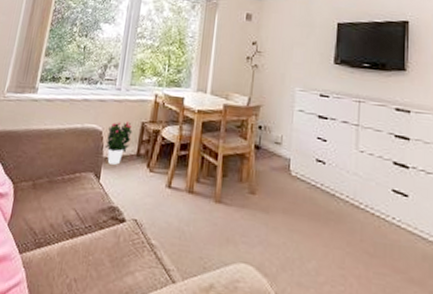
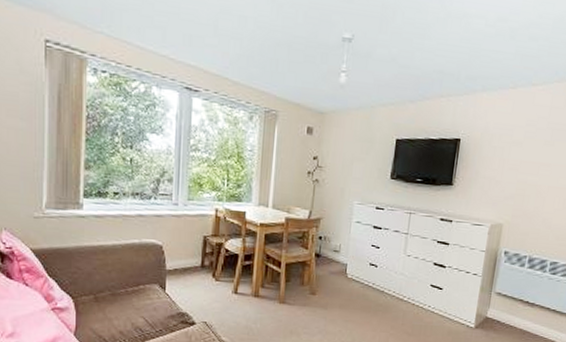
potted flower: present [105,121,133,165] -> none [167,235,195,276]

